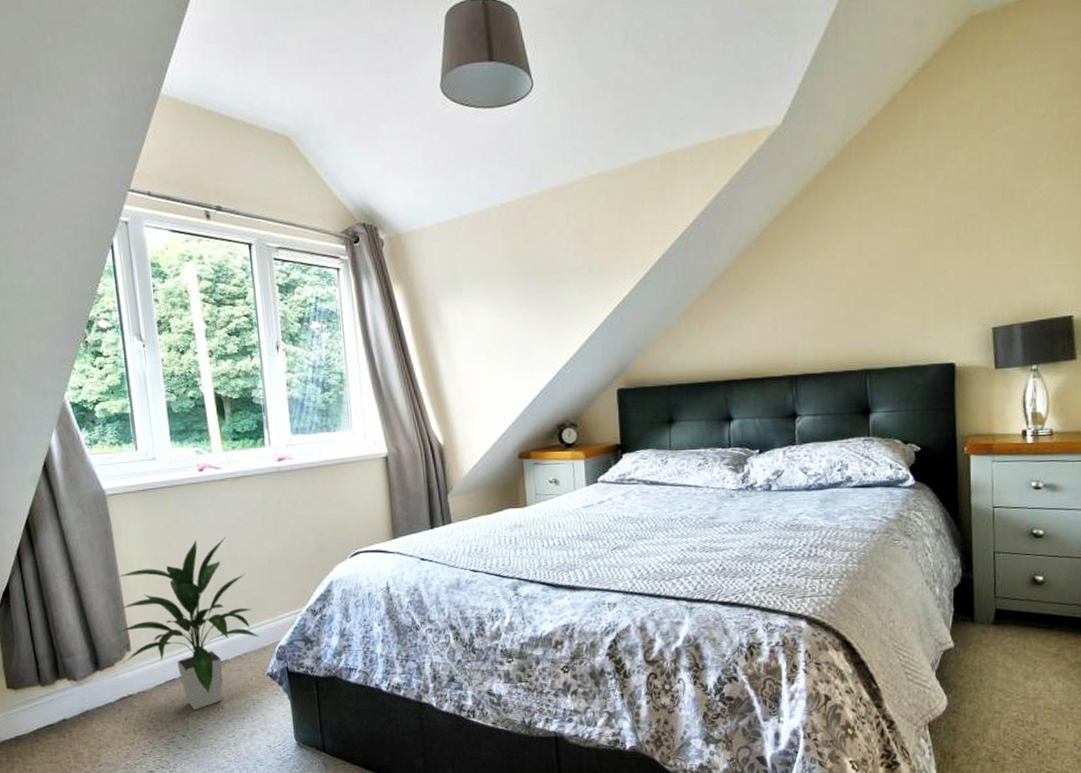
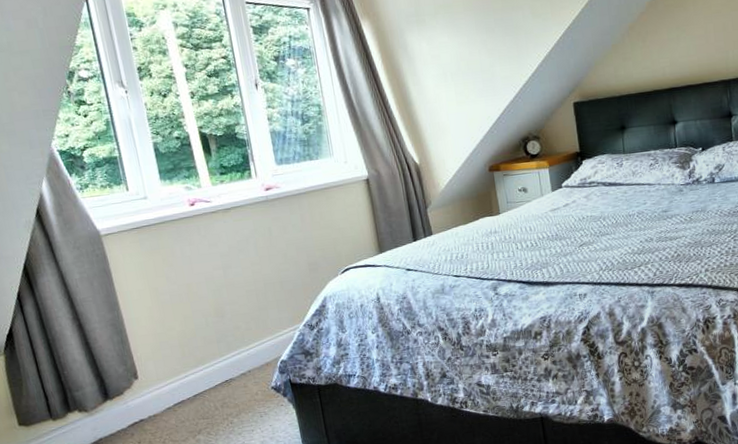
indoor plant: present [116,536,260,710] -> none [118,264,262,427]

